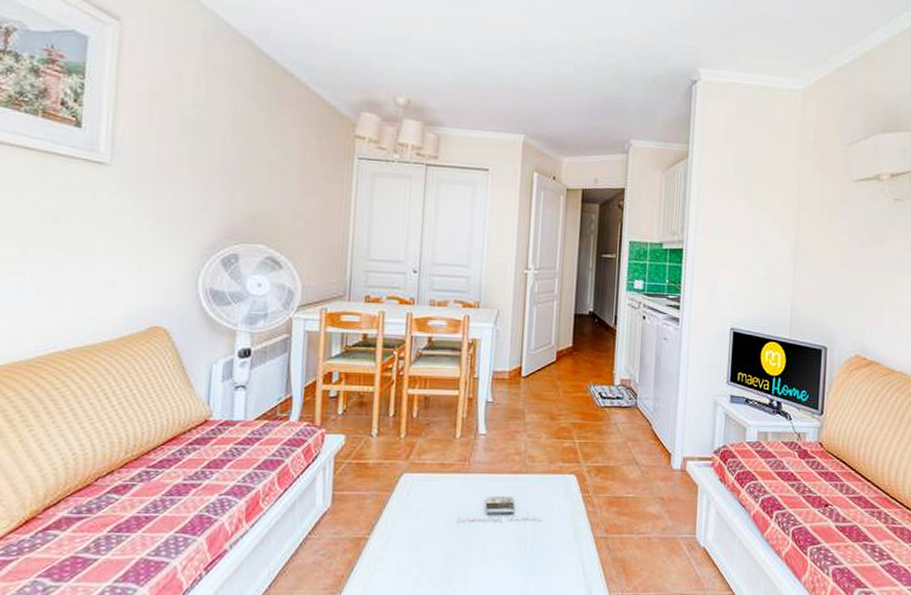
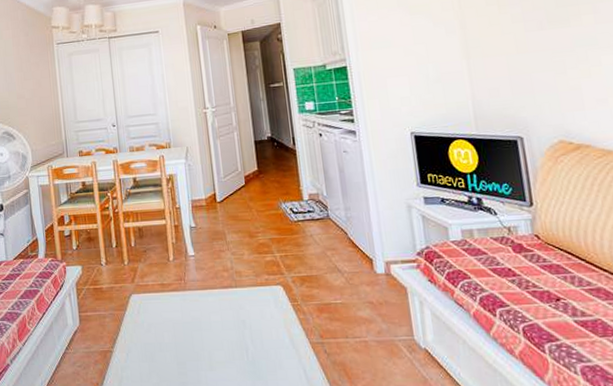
magazine: present [456,496,542,522] -> none [181,309,258,333]

